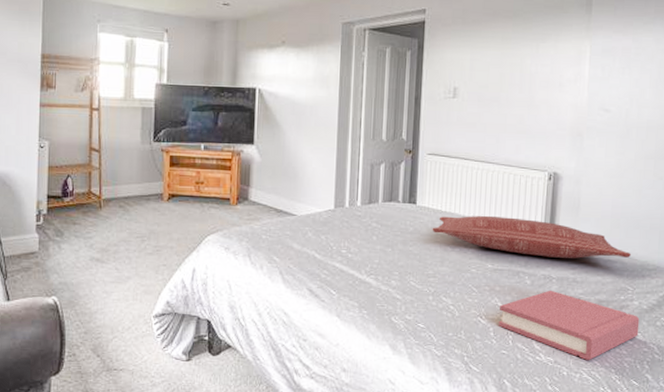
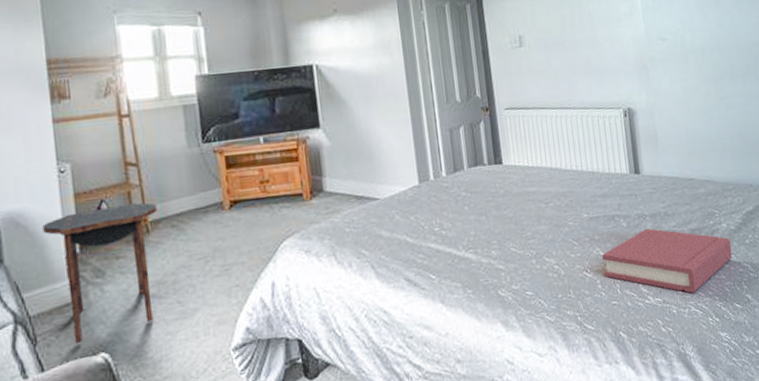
side table: none [22,181,110,284] -> present [42,203,157,343]
pillow: present [432,215,632,258] -> none [522,159,712,198]

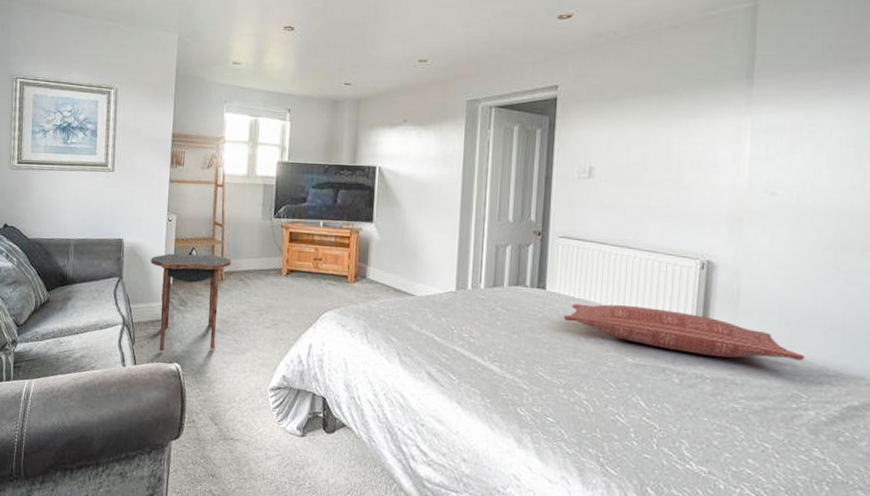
pillow: none [522,159,712,198] -> present [563,303,806,361]
hardback book: present [602,228,733,293] -> none [641,391,817,474]

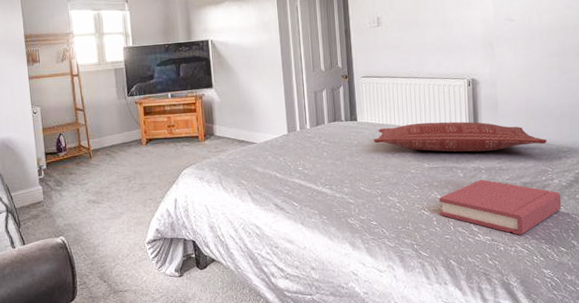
side table: present [151,253,231,351] -> none [23,137,97,228]
hardback book: none [641,391,817,474] -> present [439,179,562,235]

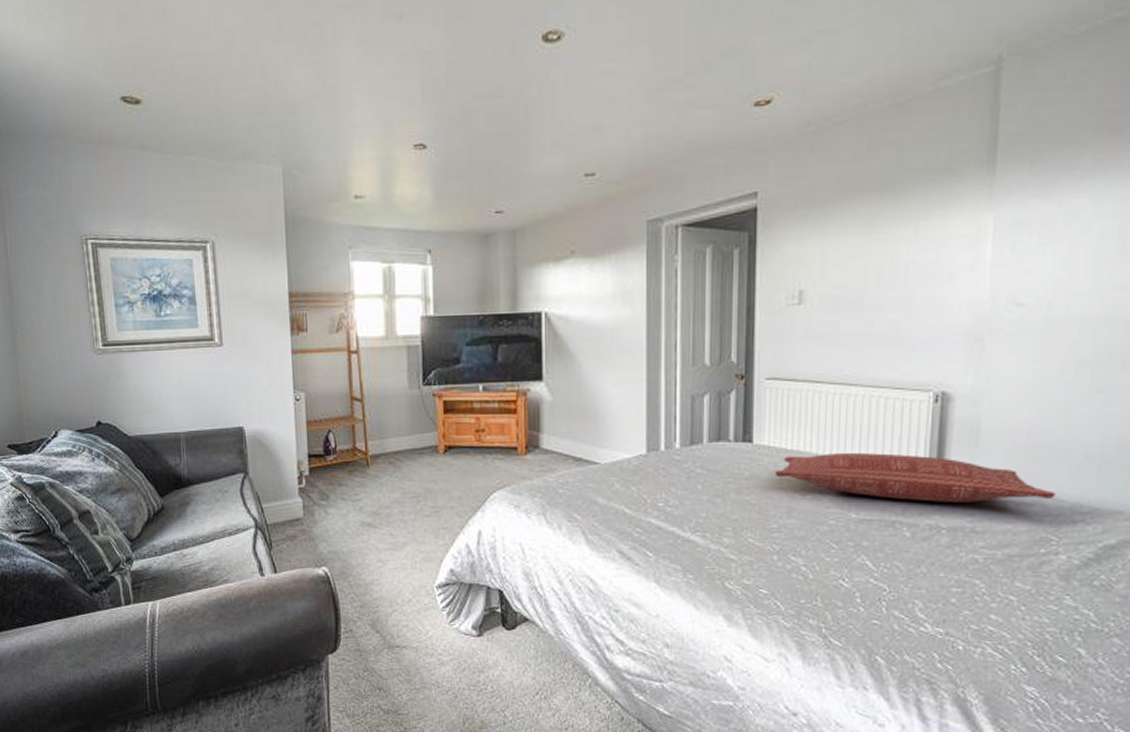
hardback book: present [439,179,562,235] -> none [868,543,1068,631]

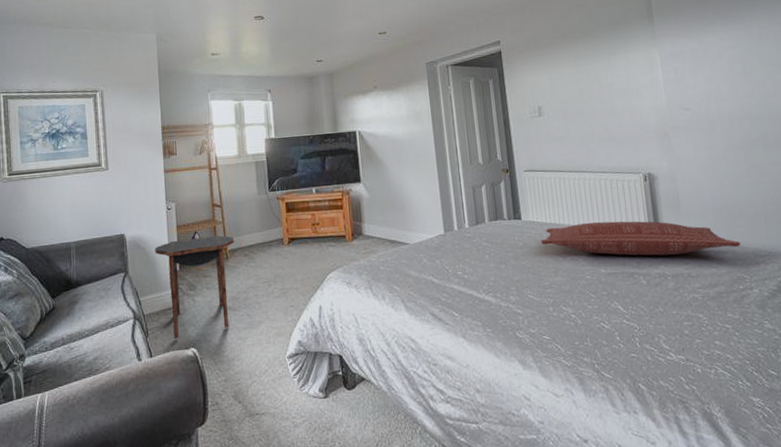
side table: none [280,436,377,554] -> present [155,235,234,338]

